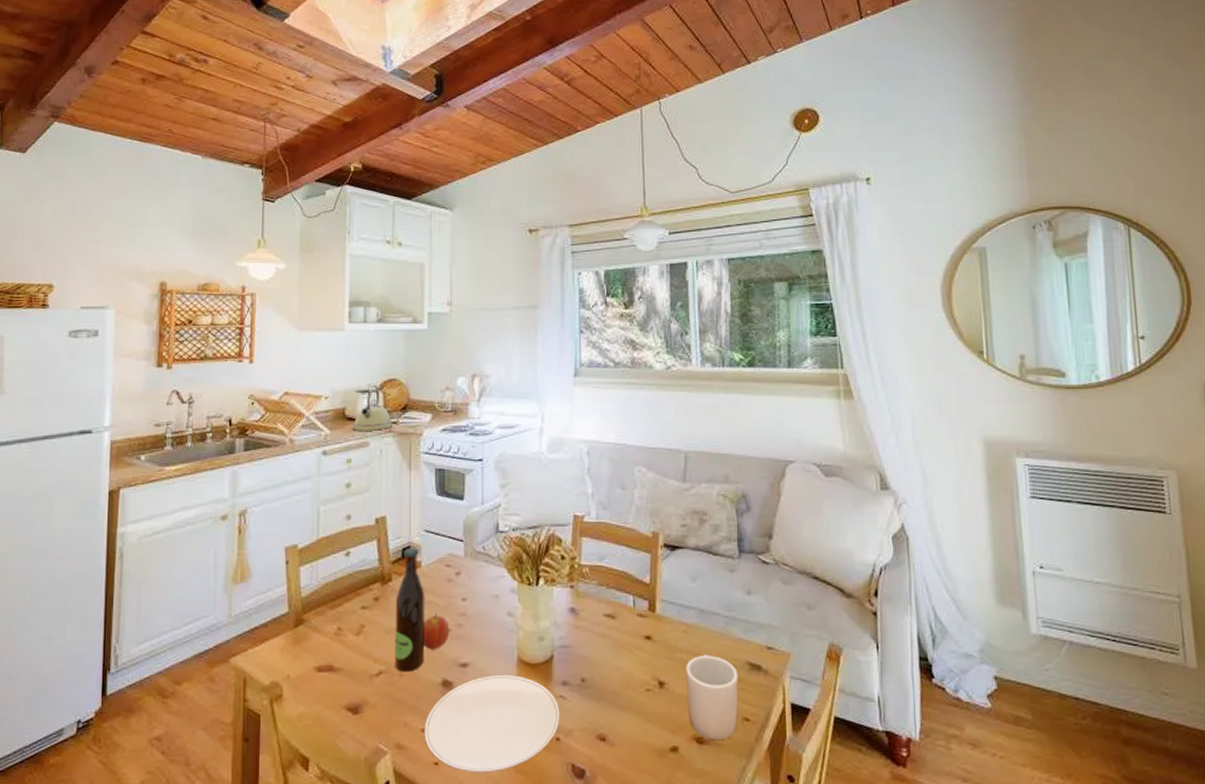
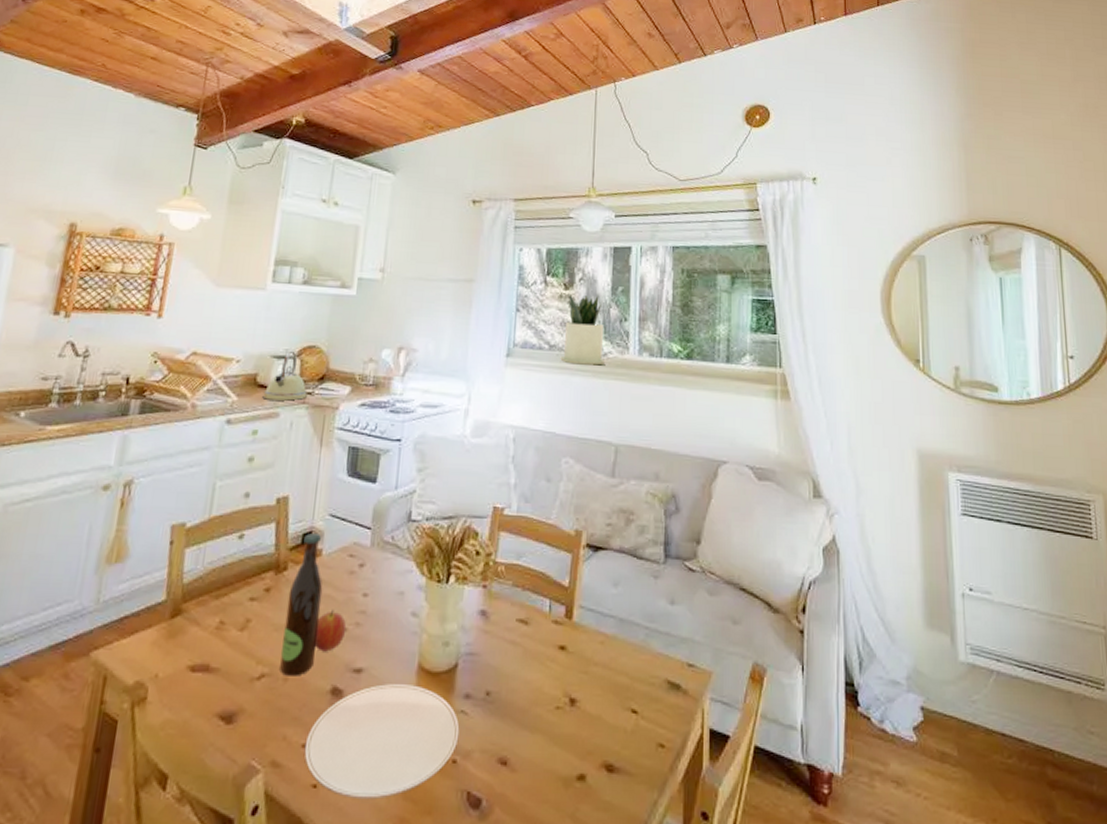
planter: none [625,311,670,380] -> present [560,293,606,366]
mug: present [686,654,739,741] -> none [599,670,656,769]

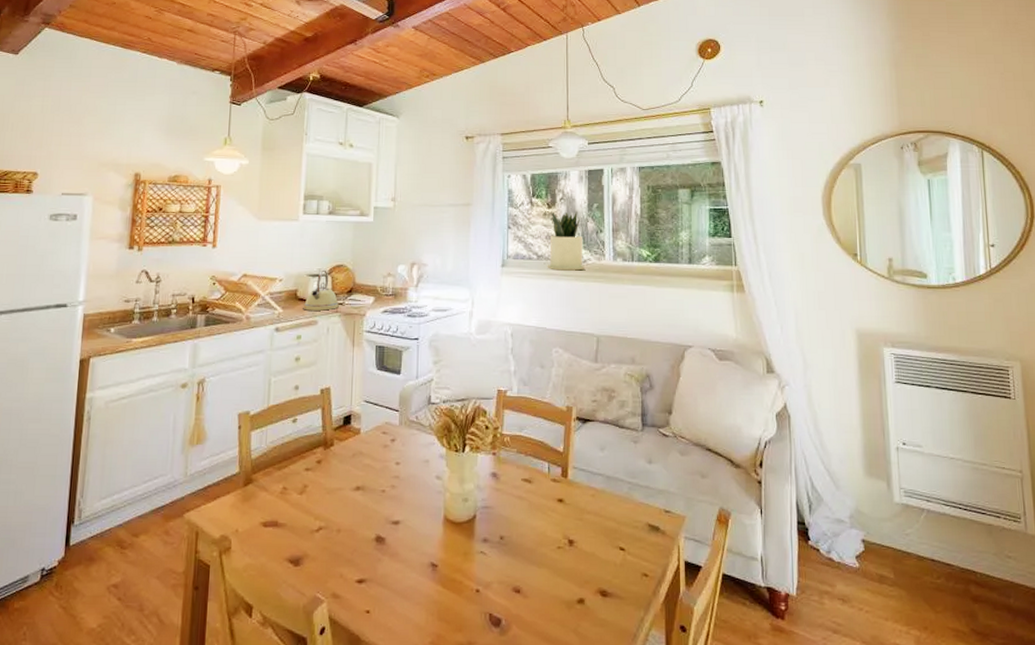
bottle: present [280,533,323,676] -> none [334,416,363,528]
plate: present [304,684,460,800] -> none [357,532,480,622]
fruit: present [315,609,347,652] -> none [360,475,384,509]

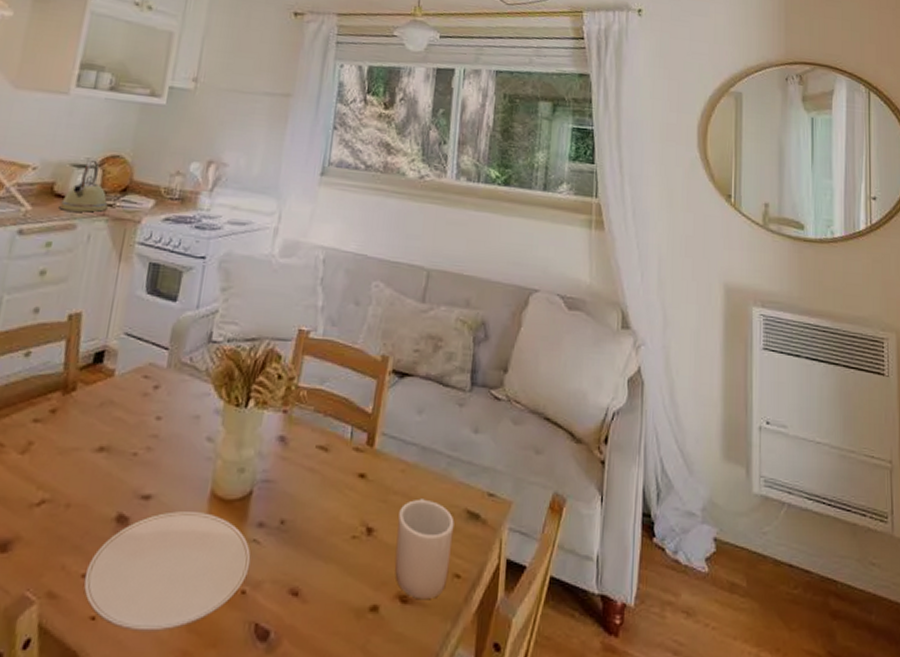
plate: none [357,532,480,622] -> present [83,511,251,633]
planter: present [547,211,586,272] -> none [376,113,423,189]
mug: none [593,516,639,594] -> present [394,498,455,600]

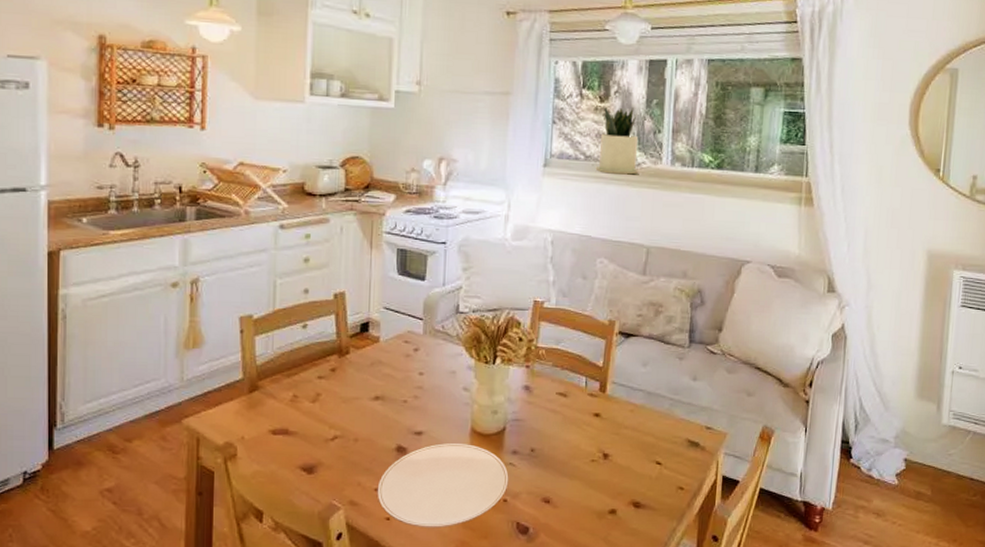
kettle: present [59,159,108,214] -> none [312,161,354,209]
planter: none [376,113,423,189] -> present [595,106,639,176]
mug: present [394,498,455,600] -> none [628,432,677,506]

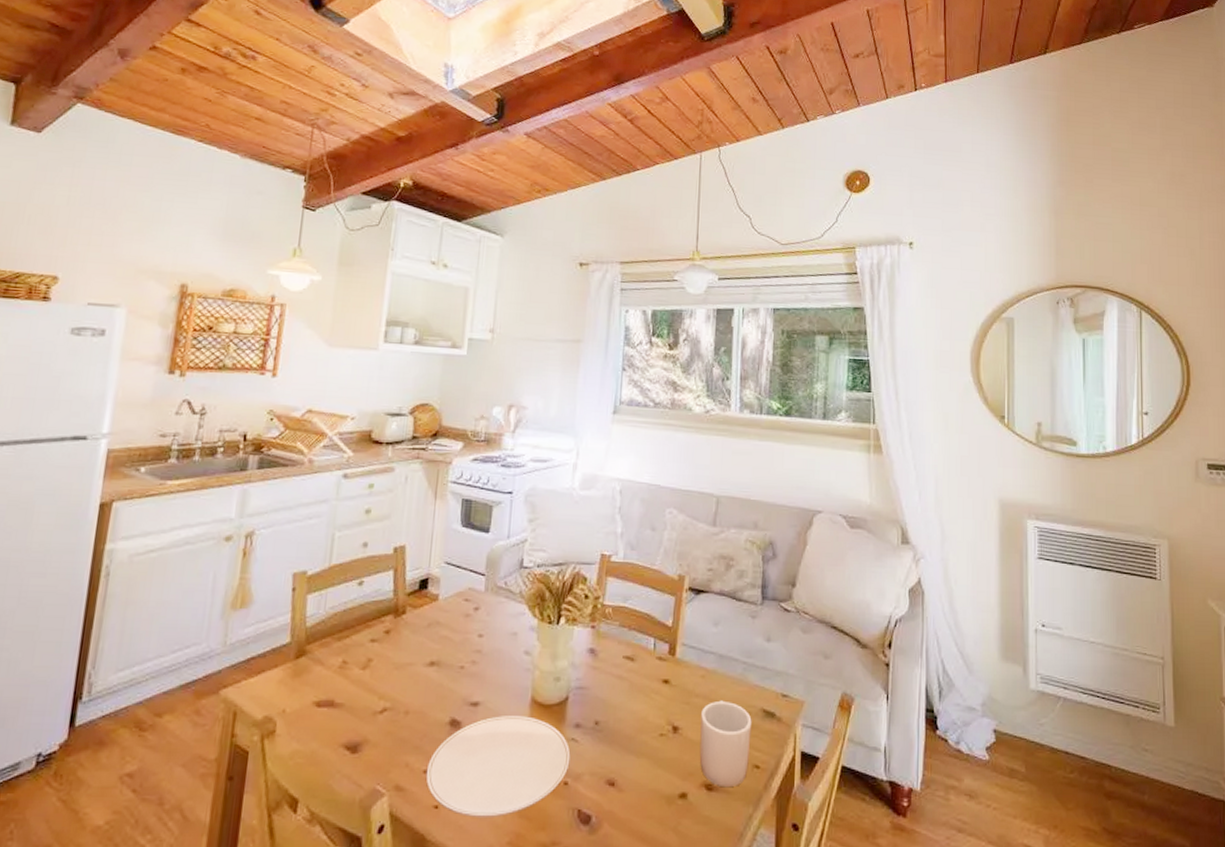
planter: present [595,106,639,176] -> none [664,353,708,423]
mug: none [628,432,677,506] -> present [699,700,752,788]

